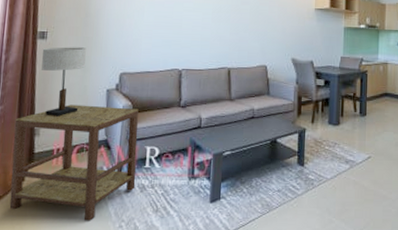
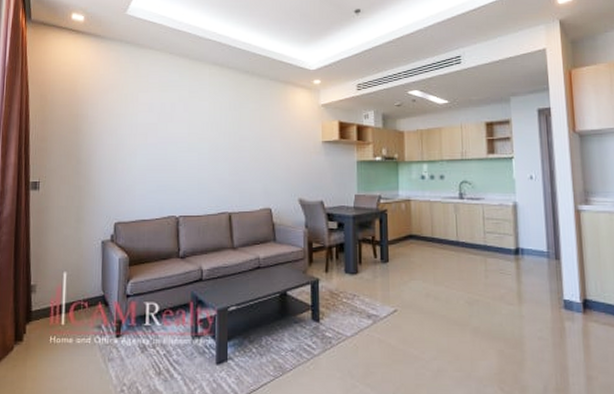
side table: present [9,104,139,221] -> none [9,258,136,385]
table lamp: present [41,47,86,117] -> none [35,197,79,272]

